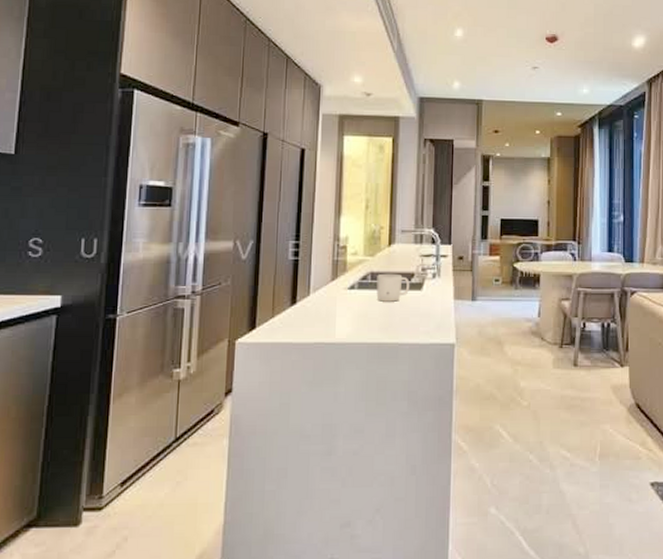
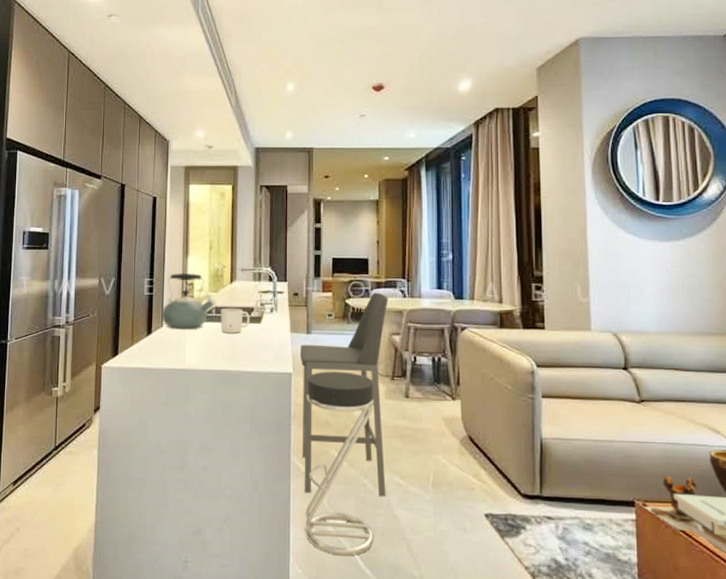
kettle: none [308,234,372,298] -> present [161,272,216,329]
bar stool: none [463,255,559,473] -> present [299,292,389,497]
bar stool: none [466,340,542,539] -> present [305,371,375,556]

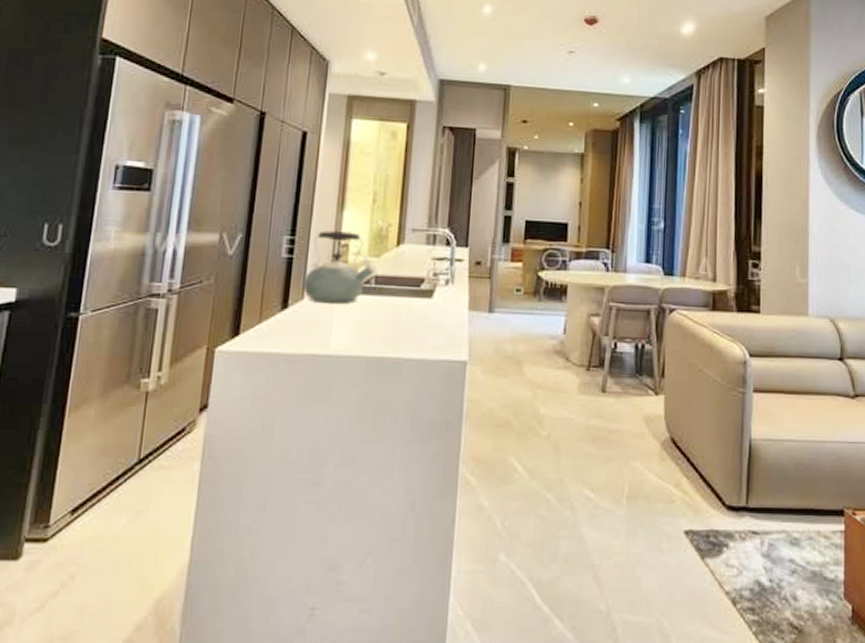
mug: present [220,307,251,333] -> none [380,277,420,310]
bar stool: present [299,292,389,497] -> none [473,264,589,515]
bar stool: present [305,371,375,556] -> none [471,359,567,591]

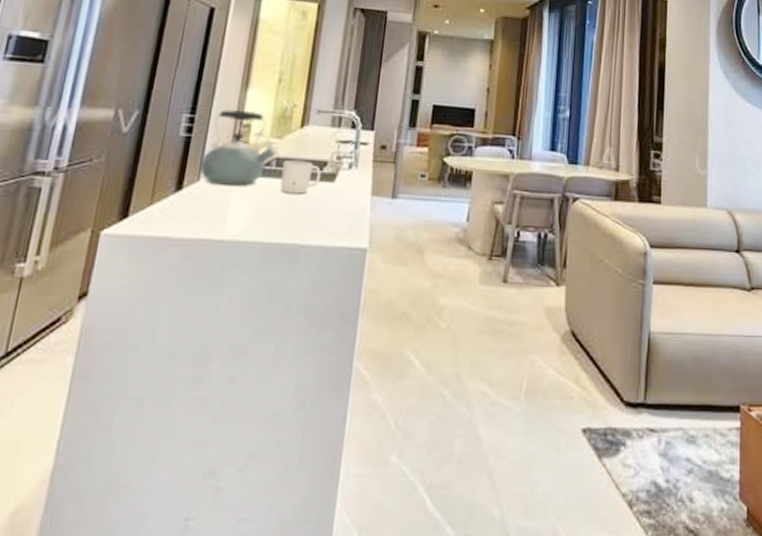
mug: none [380,277,420,310] -> present [280,159,322,194]

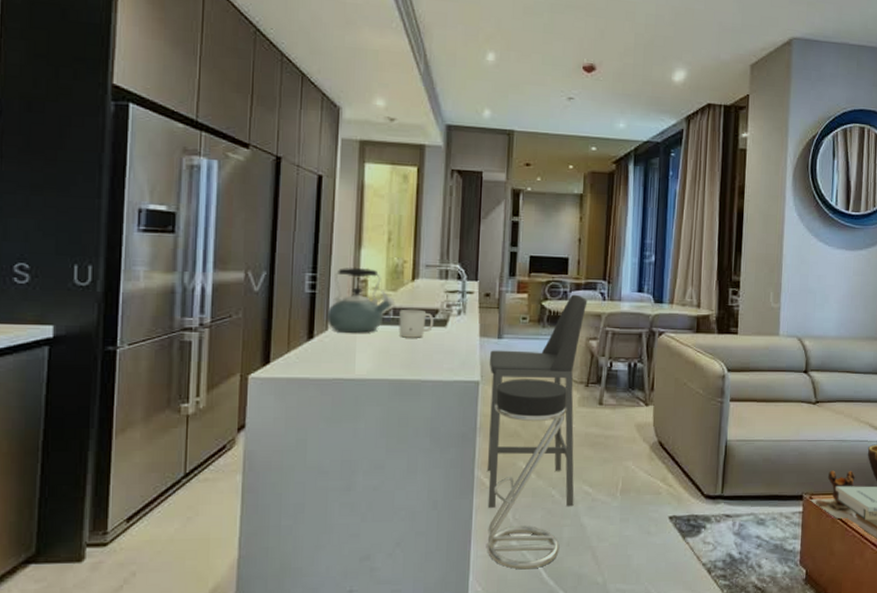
bar stool: none [360,247,469,495] -> present [487,379,568,570]
bar stool: none [365,150,495,412] -> present [487,294,588,508]

